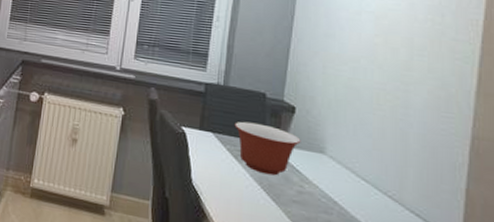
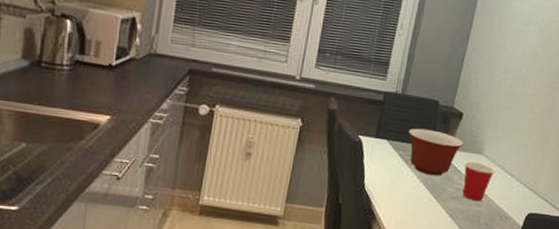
cup: none [303,160,345,209] -> present [462,161,497,201]

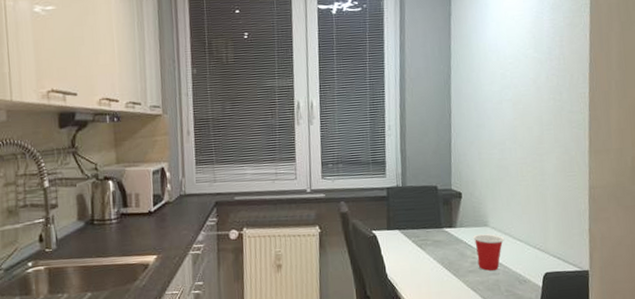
mixing bowl: present [408,128,465,176] -> none [415,213,469,255]

